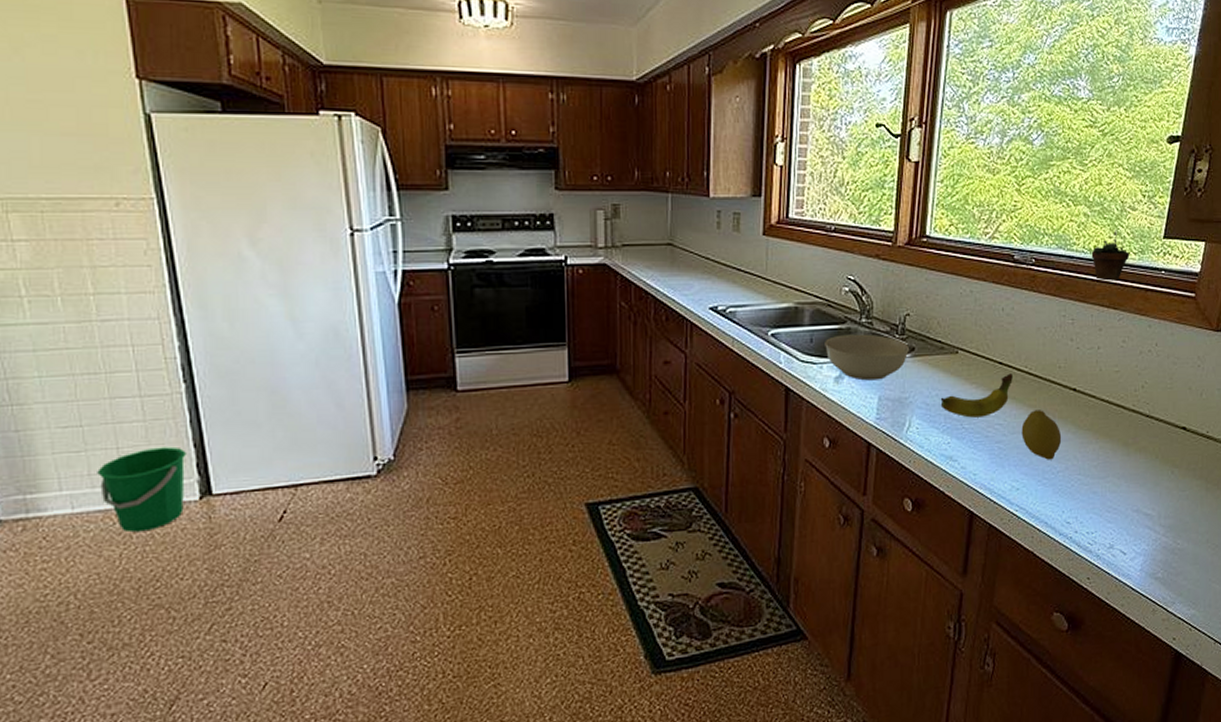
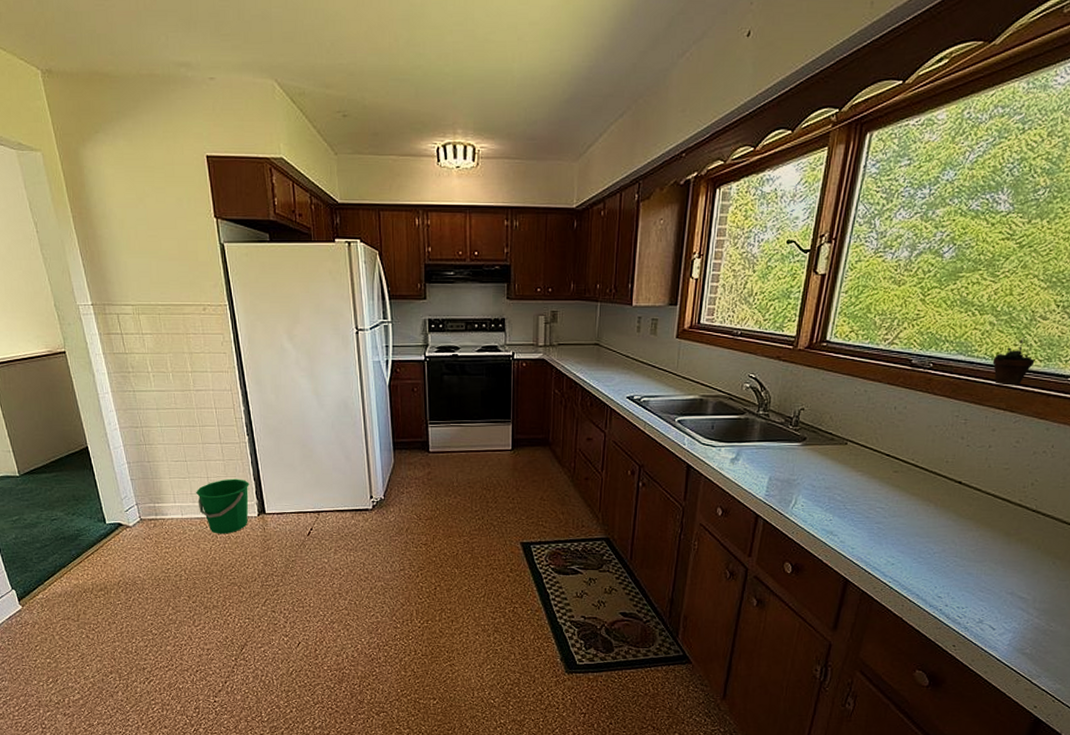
bowl: present [825,334,909,381] -> none [724,423,801,463]
fruit: present [940,373,1013,418] -> none [826,464,899,501]
fruit: present [1021,410,1062,460] -> none [901,498,942,542]

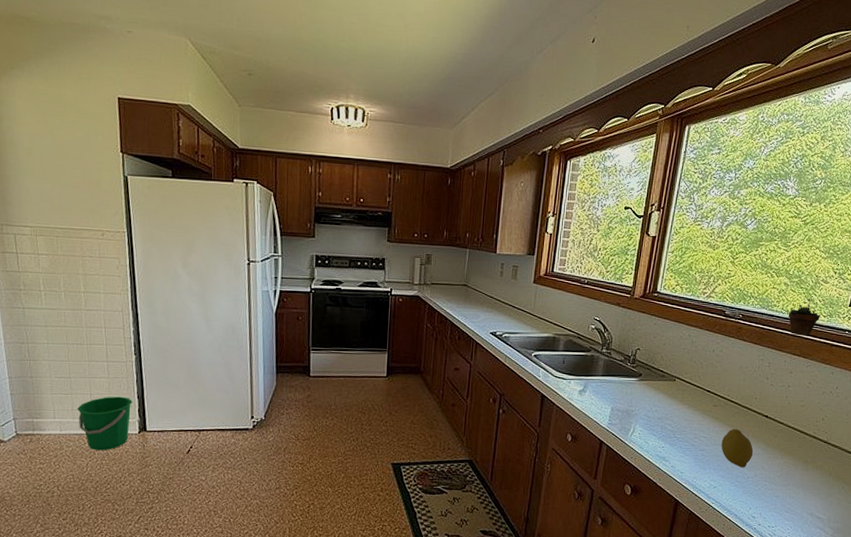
fruit: none [901,498,942,542] -> present [721,429,754,468]

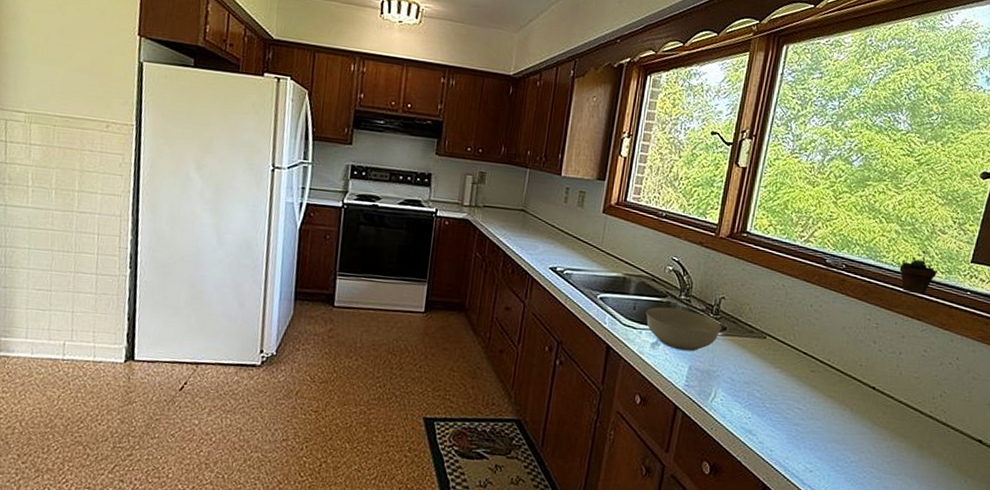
bucket: present [77,396,133,451] -> none [54,316,122,381]
bowl: none [573,359,637,396] -> present [646,306,721,352]
fruit: present [721,429,754,468] -> none [819,401,858,450]

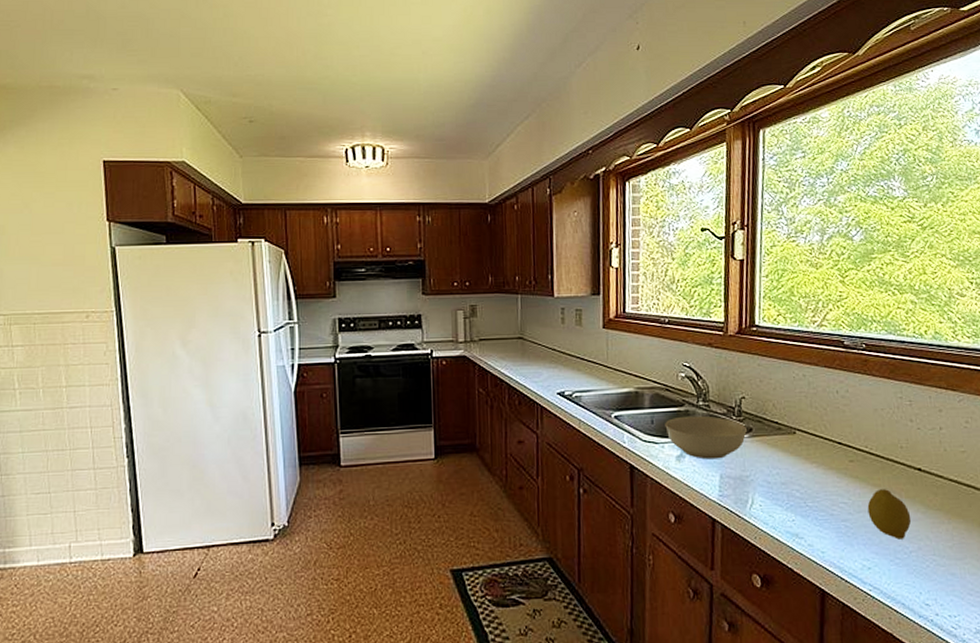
fruit: none [819,401,858,450] -> present [867,489,912,540]
succulent plant: present [899,249,937,295] -> none [922,315,964,364]

